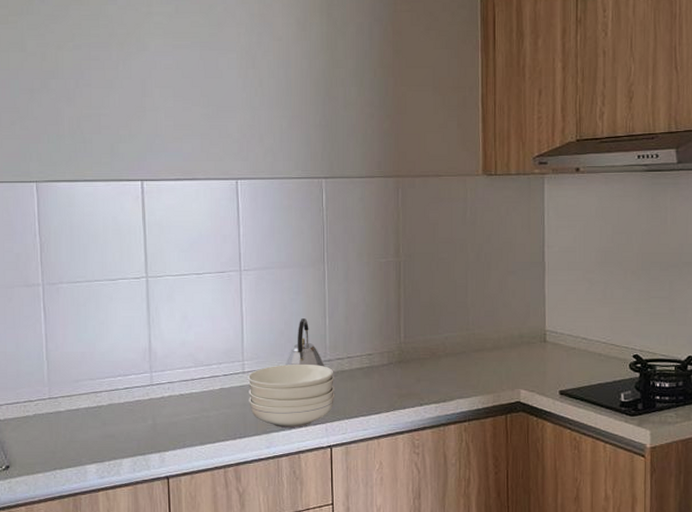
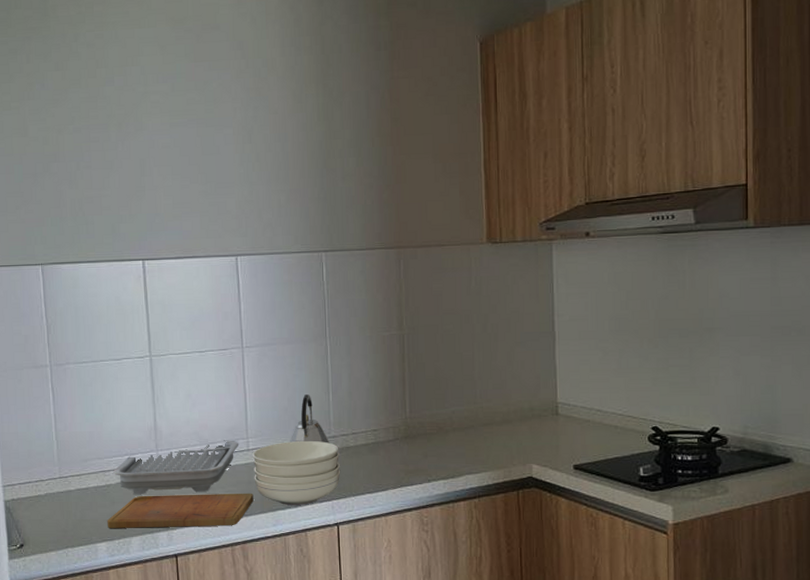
cutting board: none [97,415,248,450] -> present [107,493,254,528]
dish rack: none [105,362,235,417] -> present [113,440,239,495]

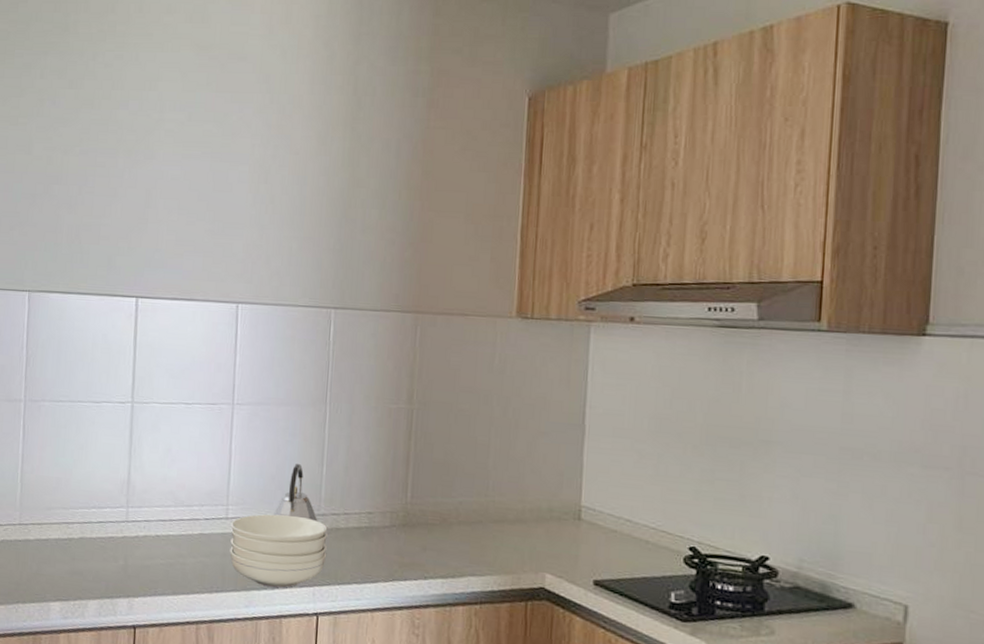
cutting board: present [107,493,254,528] -> none [64,555,227,602]
dish rack: present [113,440,239,495] -> none [77,504,218,559]

